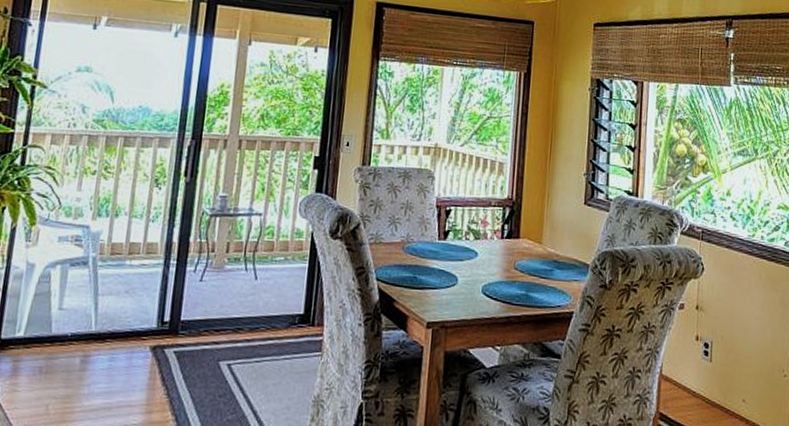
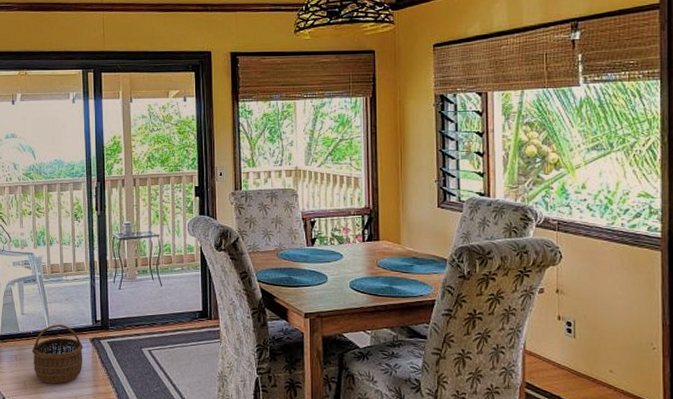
wicker basket: none [64,325,140,409] -> present [31,324,83,384]

